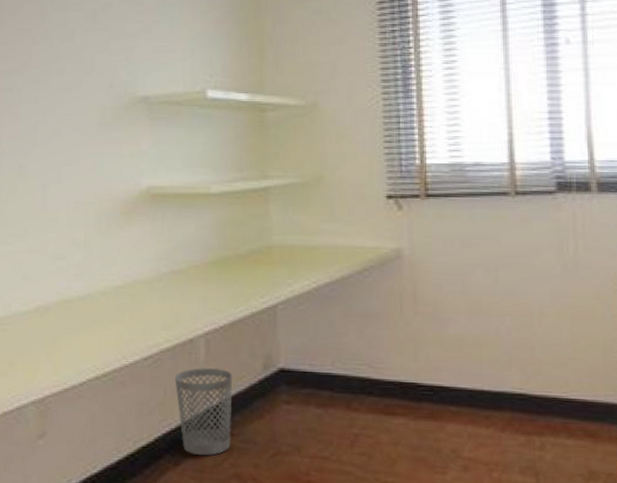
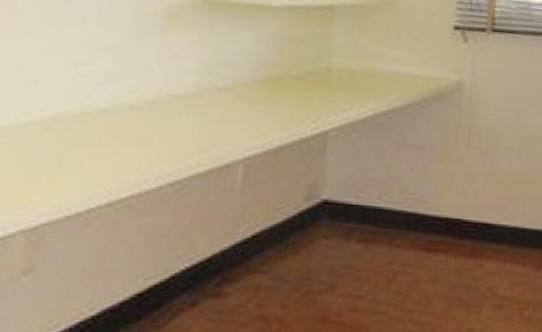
wastebasket: present [174,367,232,455] -> none [203,196,270,295]

